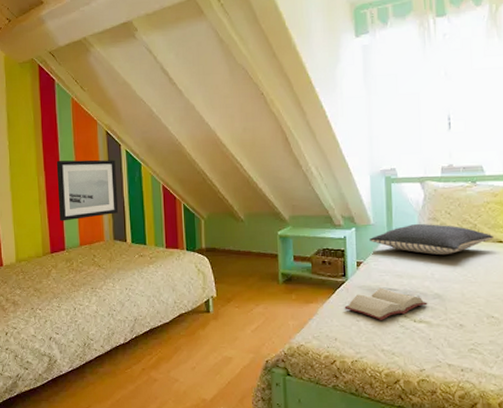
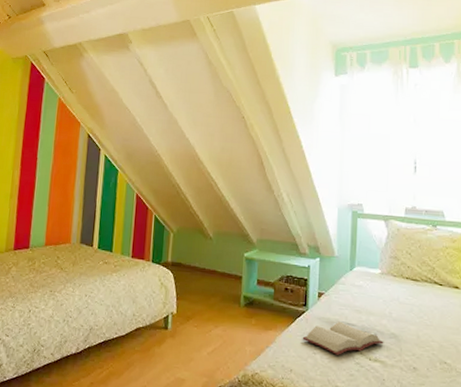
wall art: present [56,159,118,221] -> none [27,157,93,219]
pillow: present [369,223,493,256] -> none [331,260,450,295]

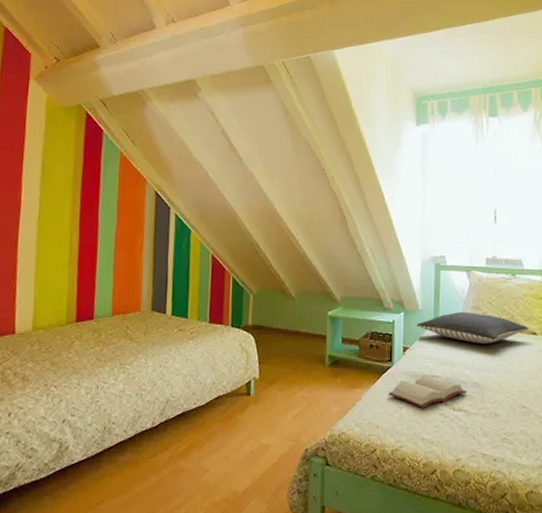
pillow: none [331,260,450,295] -> present [416,311,528,345]

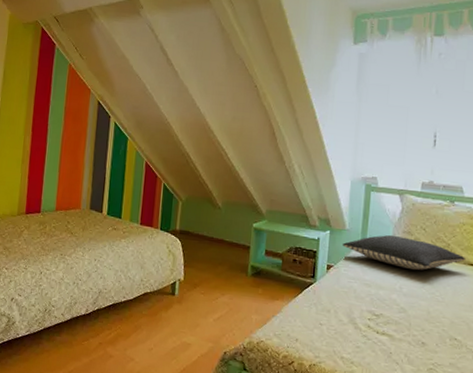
hardback book: present [388,374,467,408] -> none [309,294,393,327]

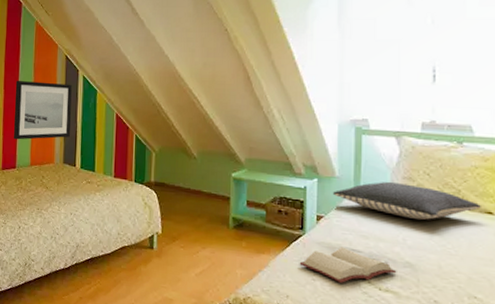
wall art: none [39,123,103,184] -> present [13,80,72,140]
hardback book: none [309,294,393,327] -> present [299,247,397,283]

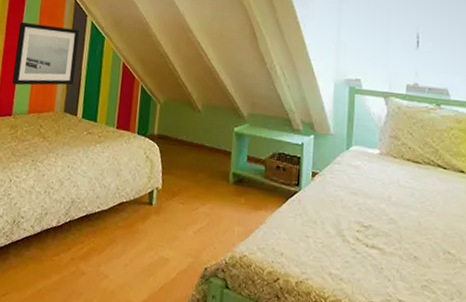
hardback book: present [299,247,397,283] -> none [294,203,382,240]
pillow: present [332,181,481,221] -> none [326,139,455,178]

